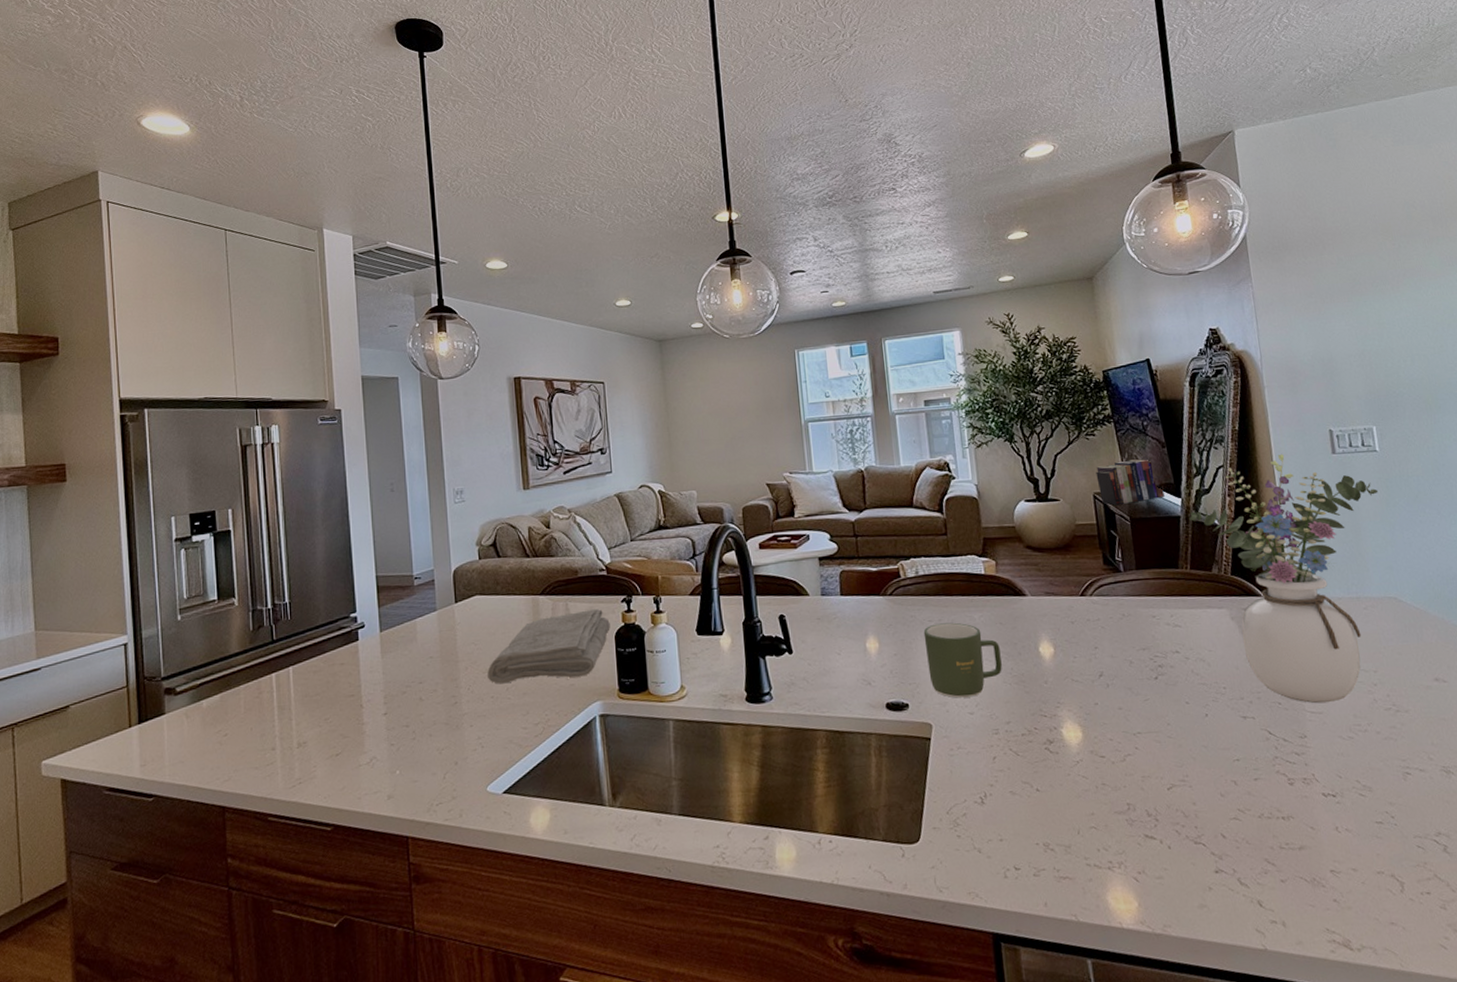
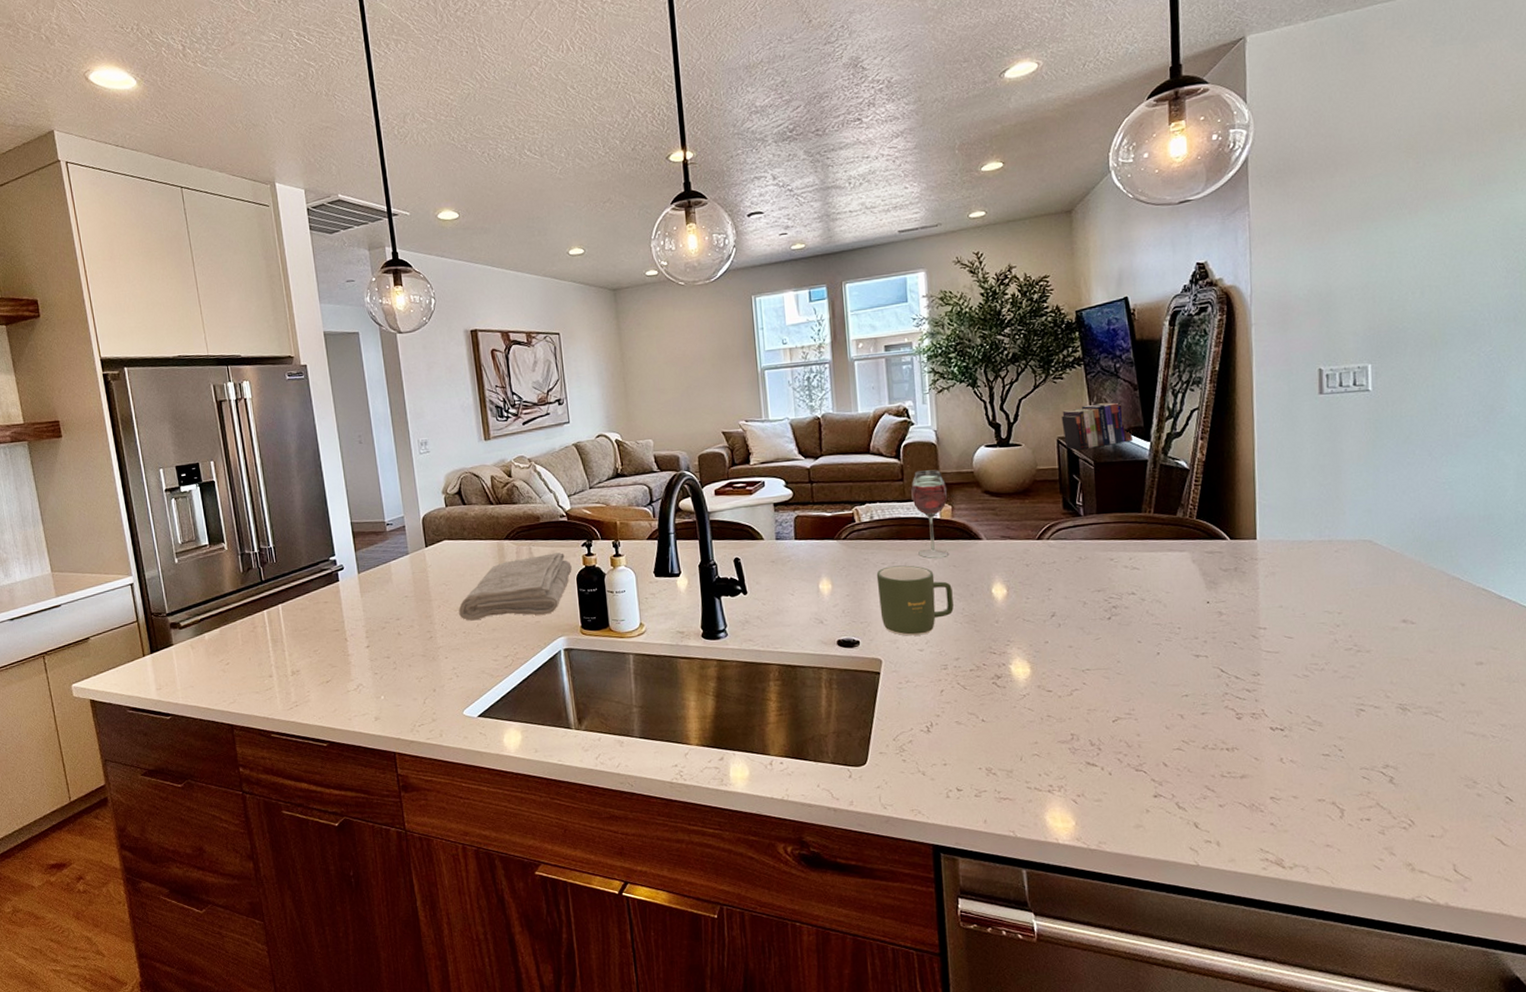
wineglass: none [955,524,995,616] -> present [911,470,948,559]
bouquet: present [1189,453,1379,704] -> none [1157,394,1366,644]

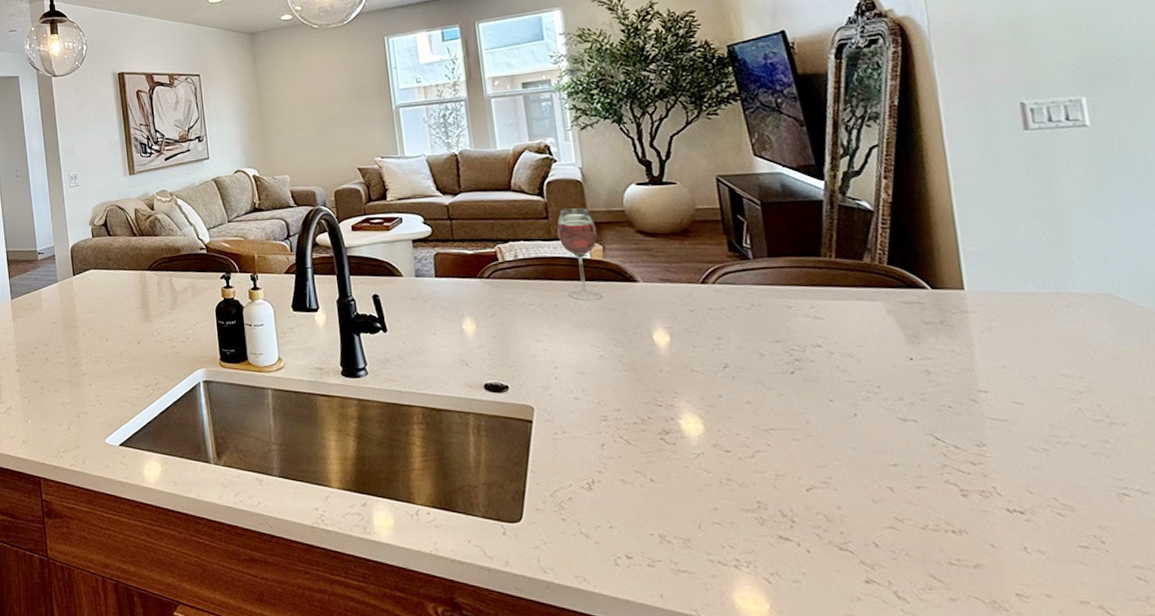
towel: present [458,552,572,621] -> none [103,284,211,349]
mug: present [876,565,954,636] -> none [523,307,611,383]
books: present [1061,402,1133,450] -> none [719,139,803,189]

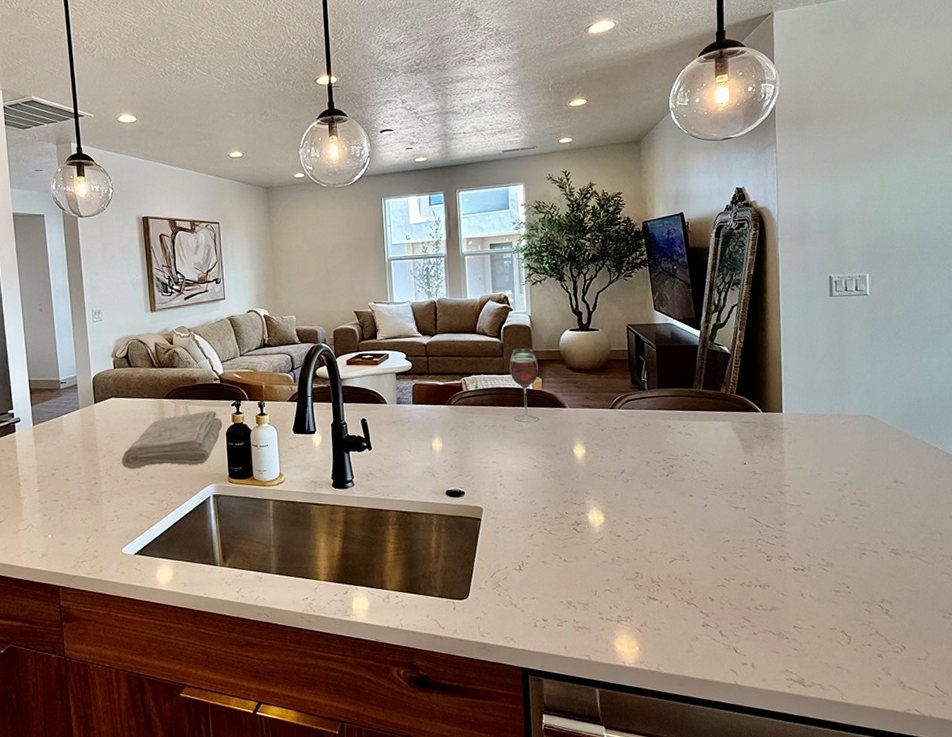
towel: none [103,284,211,349] -> present [122,411,223,469]

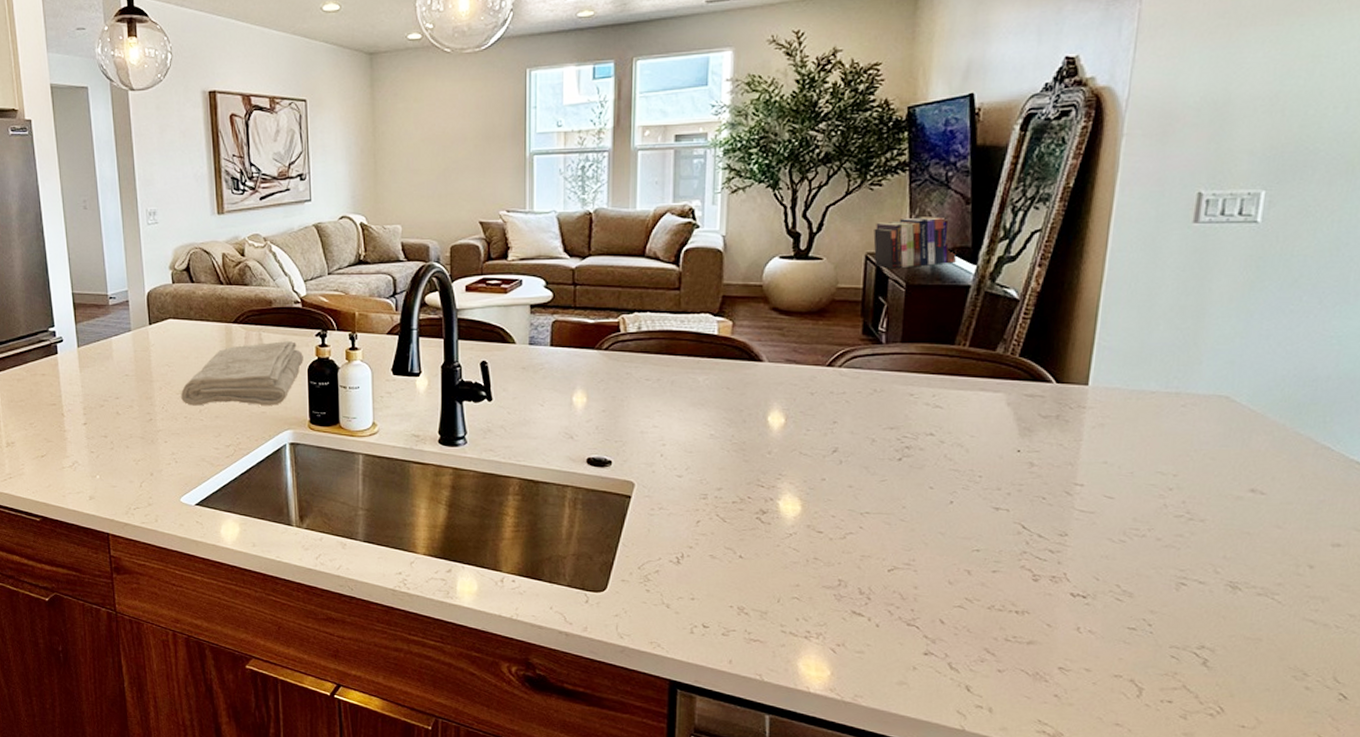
wineglass: present [509,348,539,423] -> none [687,280,730,379]
books: none [630,297,686,336] -> present [873,216,957,269]

